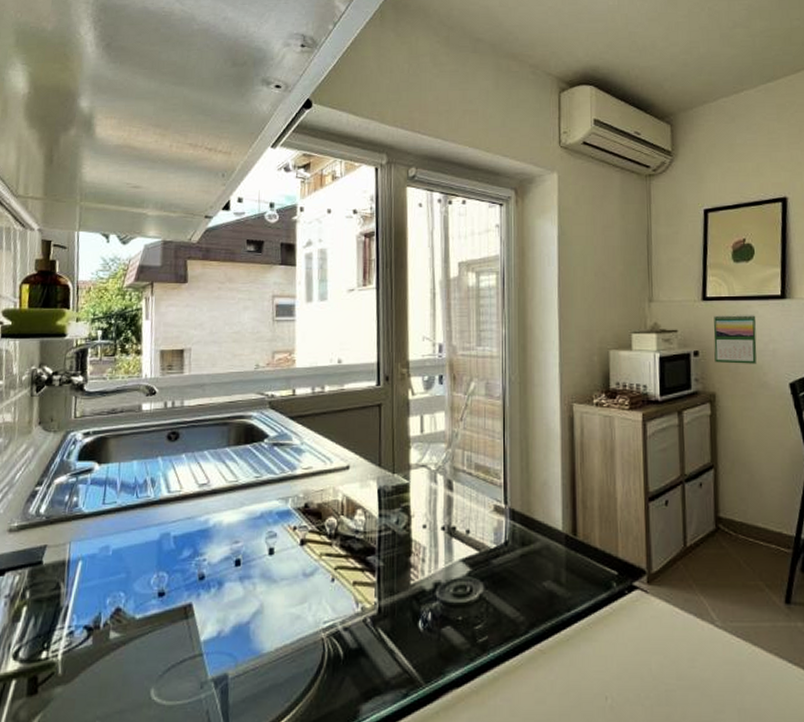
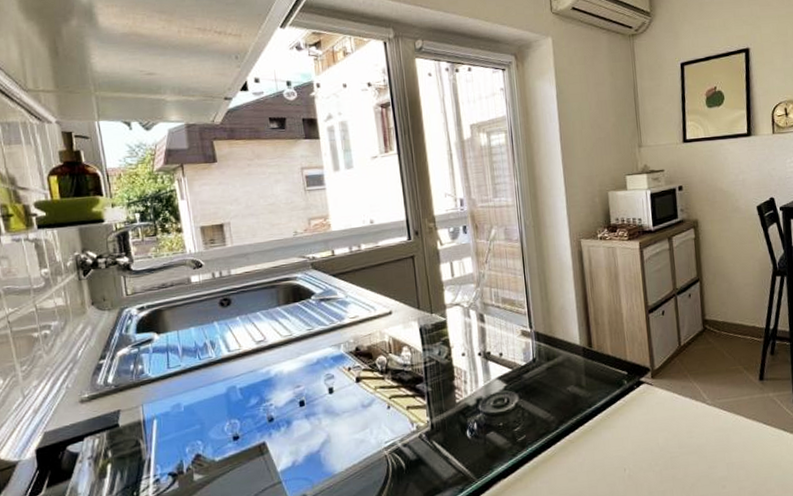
calendar: present [713,314,758,364] -> none [693,151,730,195]

